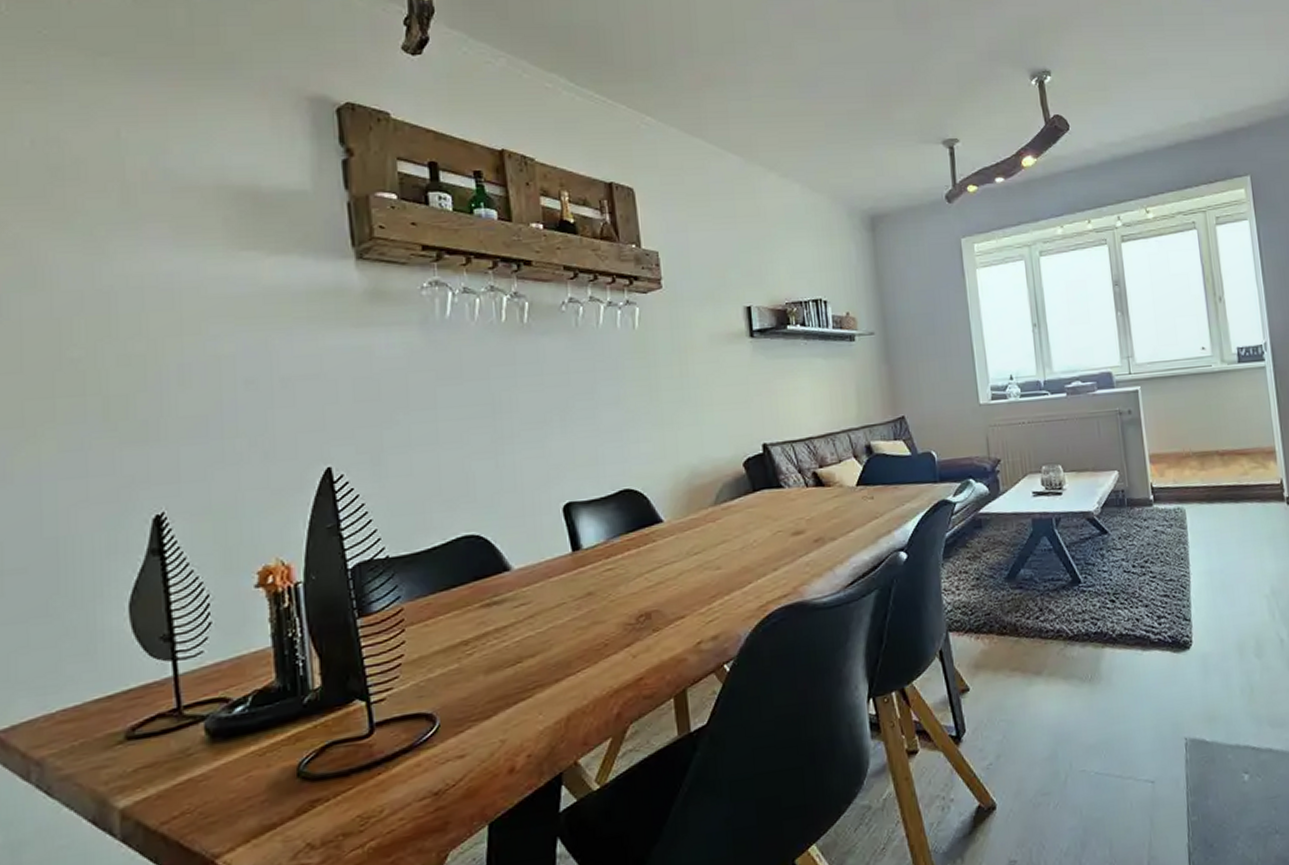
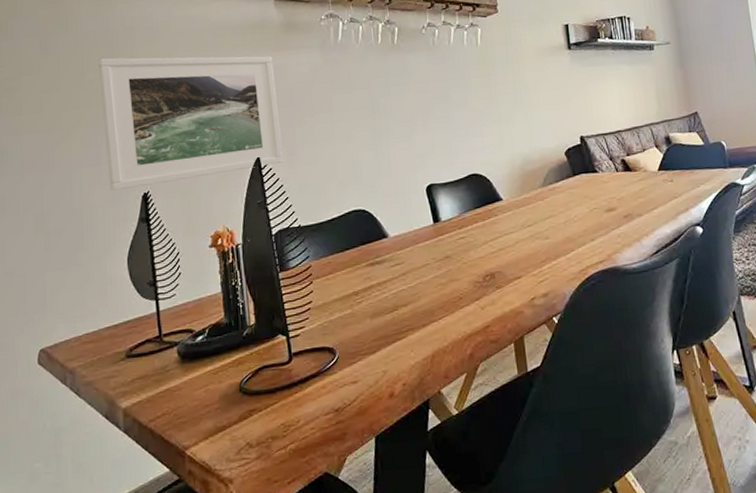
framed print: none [85,328,365,513] -> present [98,56,283,191]

